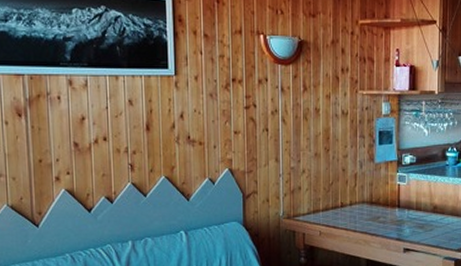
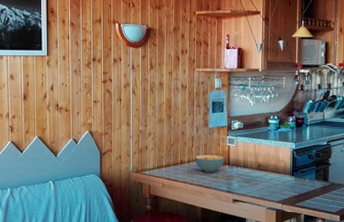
cereal bowl: none [358,195,394,218] -> present [194,154,224,173]

